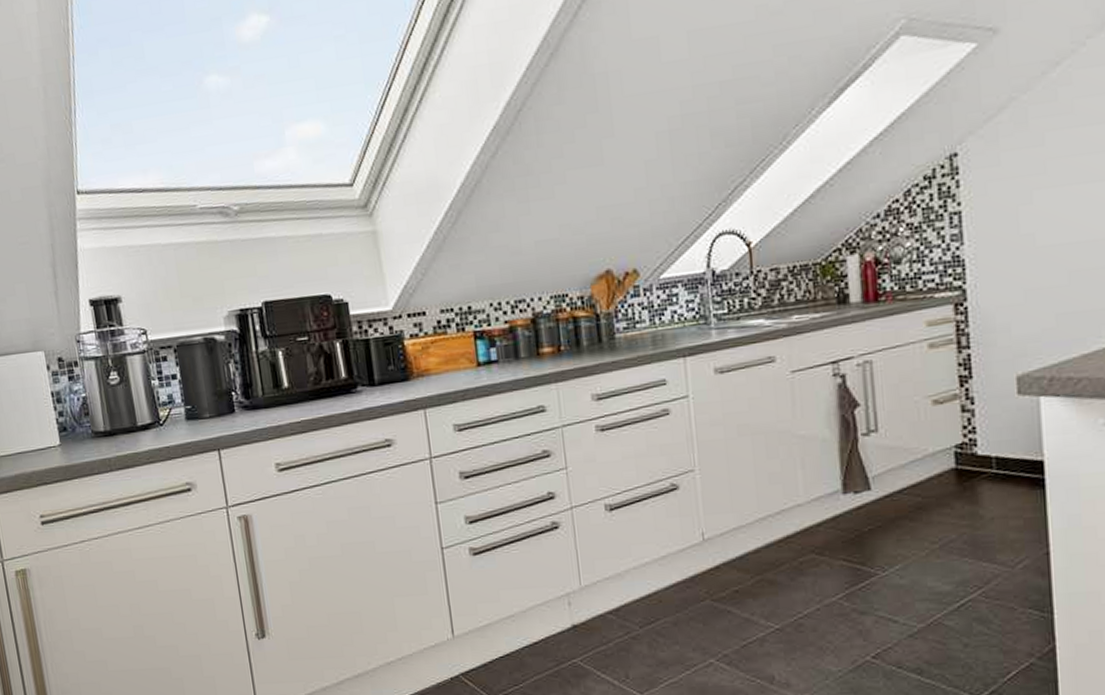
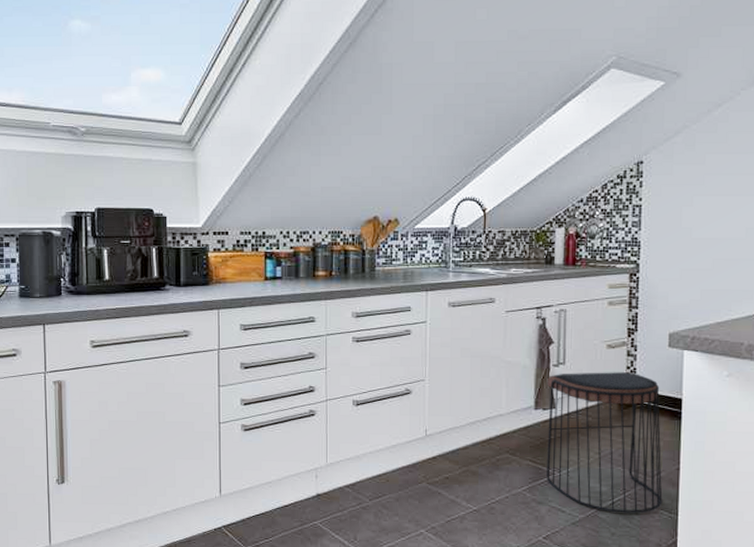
stool: none [856,433,1030,618] -> present [547,372,663,514]

